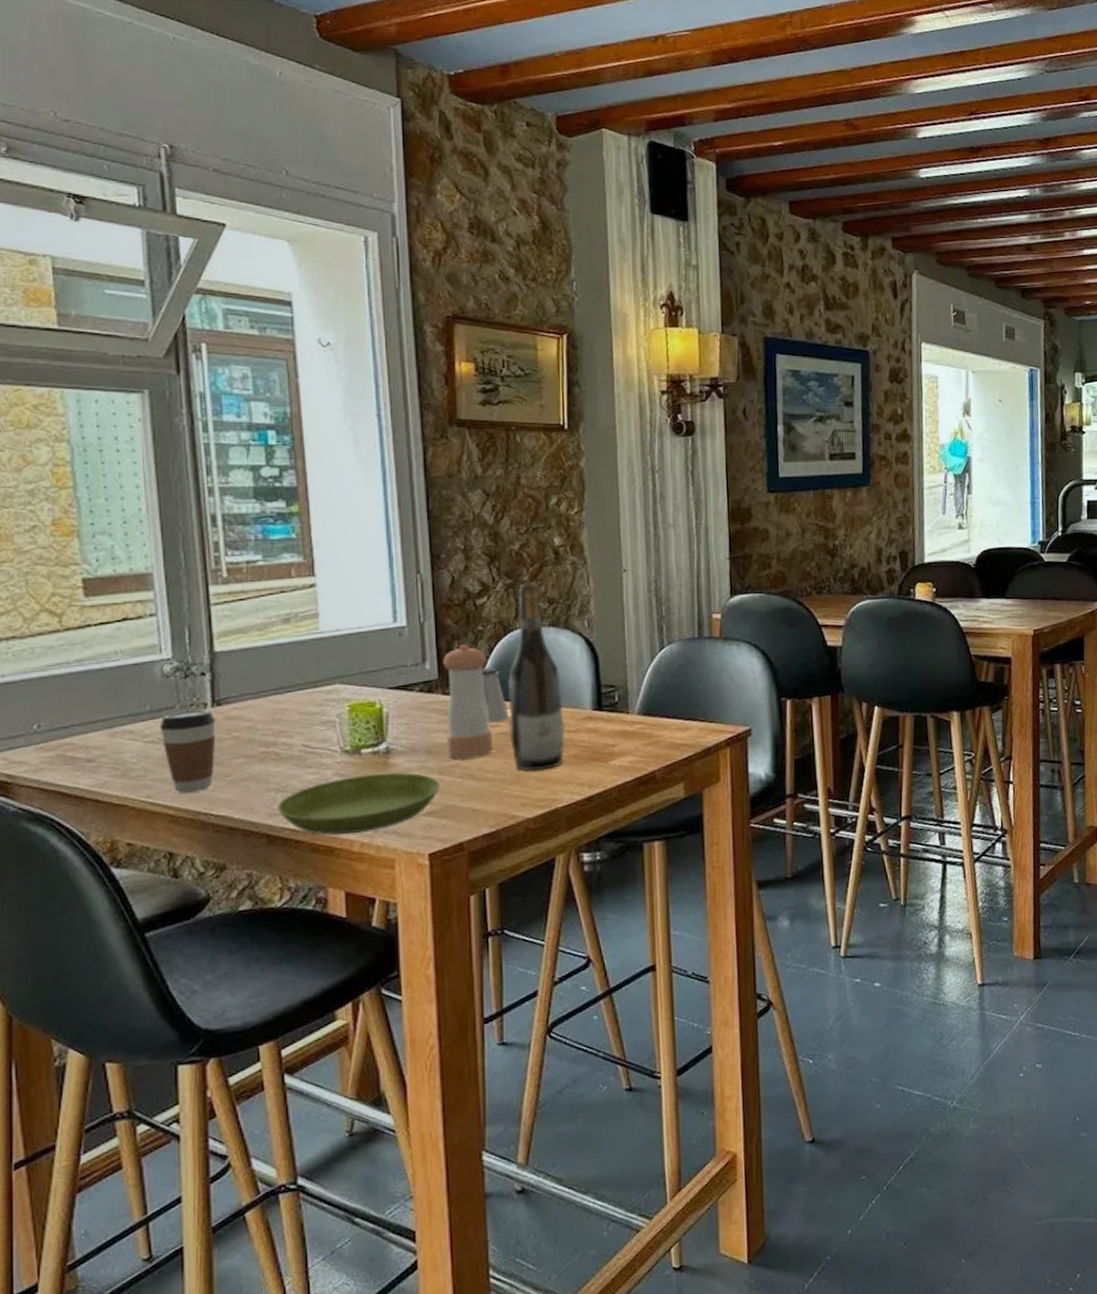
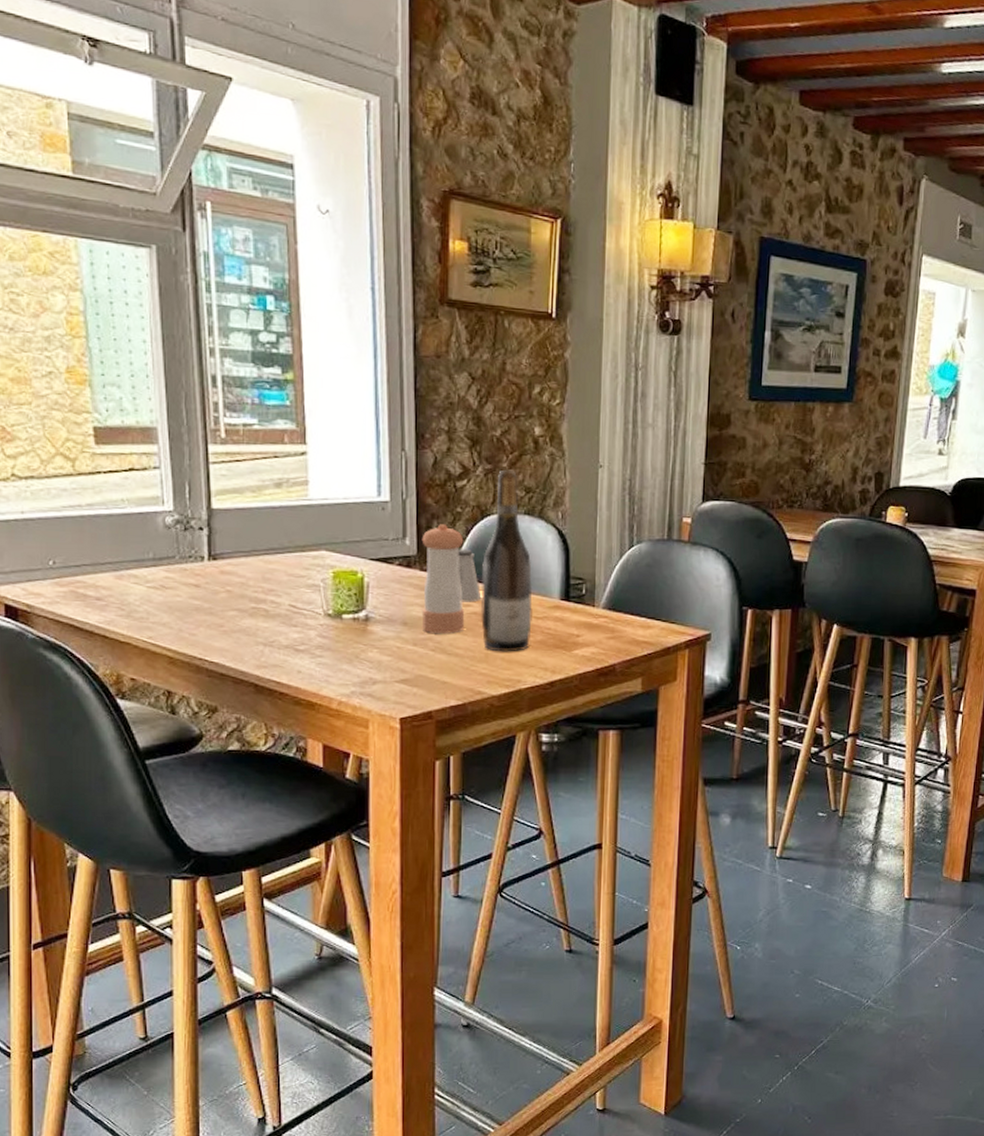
coffee cup: present [159,709,216,793] -> none [161,561,212,638]
saucer: present [278,773,440,835] -> none [265,638,414,692]

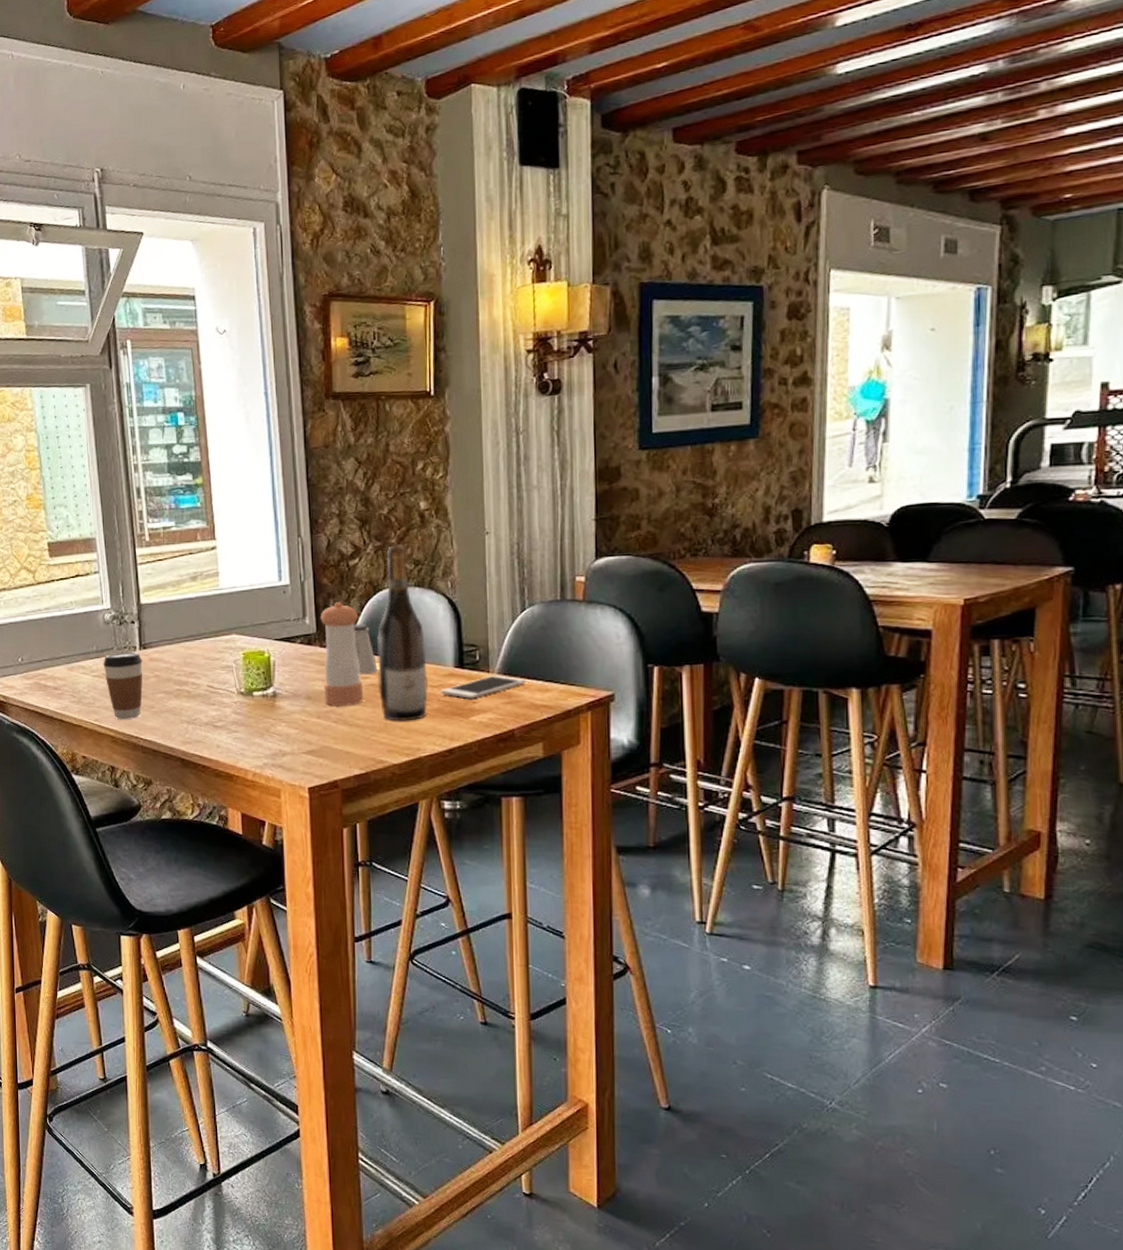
coffee cup: none [161,561,212,638] -> present [103,651,143,719]
cell phone: none [545,609,630,632] -> present [441,675,526,699]

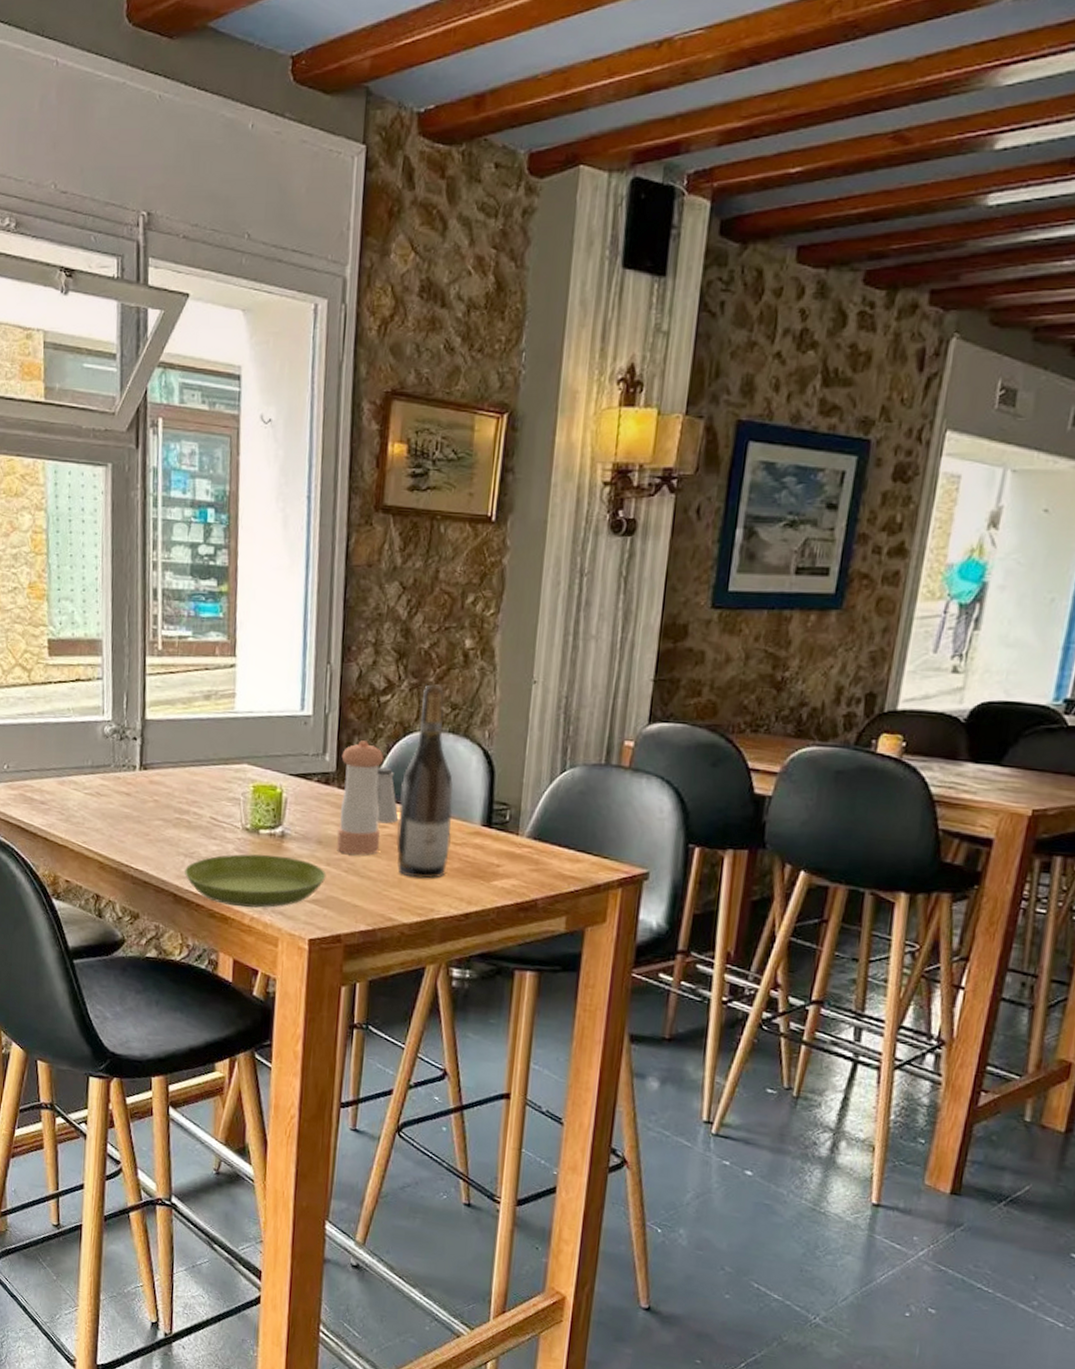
coffee cup: present [103,651,143,719] -> none [97,770,142,845]
saucer: none [189,714,318,763] -> present [185,854,327,908]
cell phone: present [441,675,526,699] -> none [464,838,557,862]

